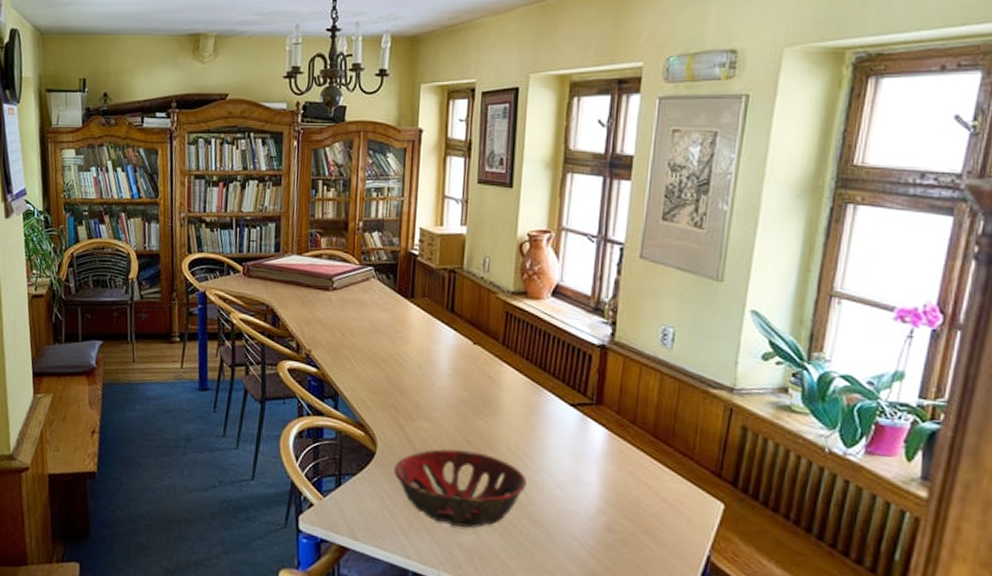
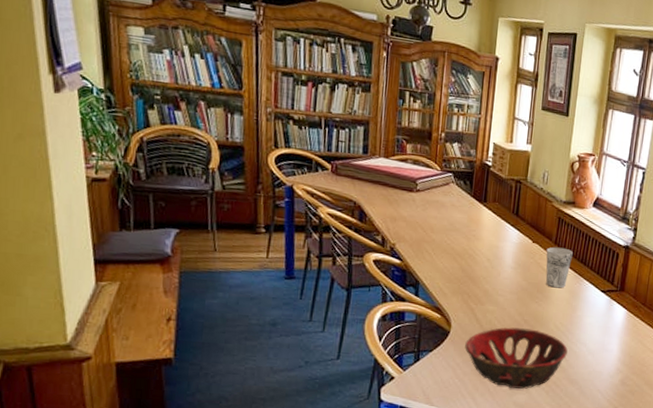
cup: none [491,348,527,401] -> present [546,247,573,289]

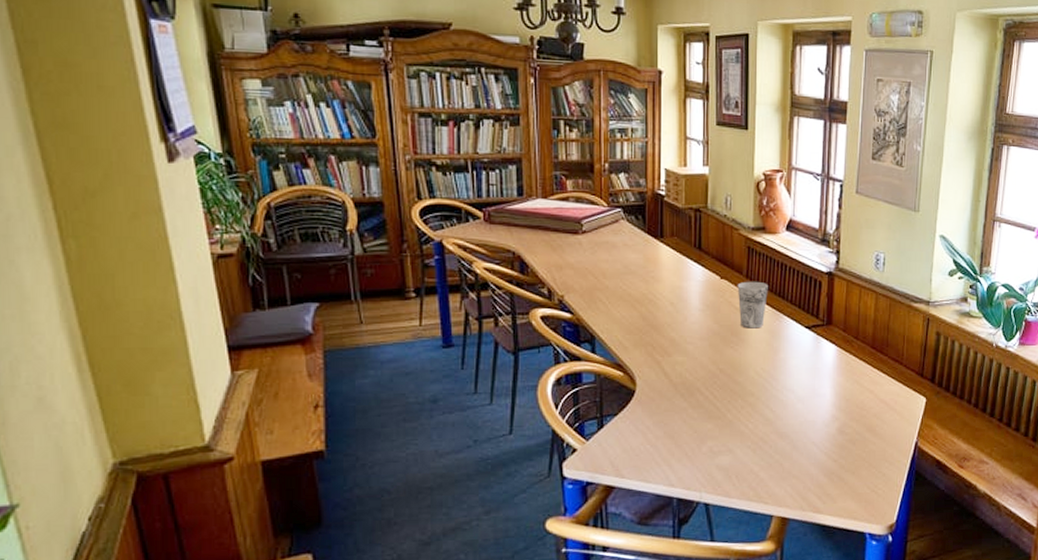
decorative bowl: present [465,327,568,389] -> none [654,379,773,451]

